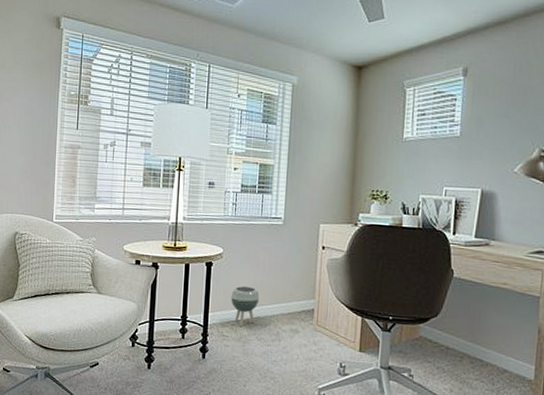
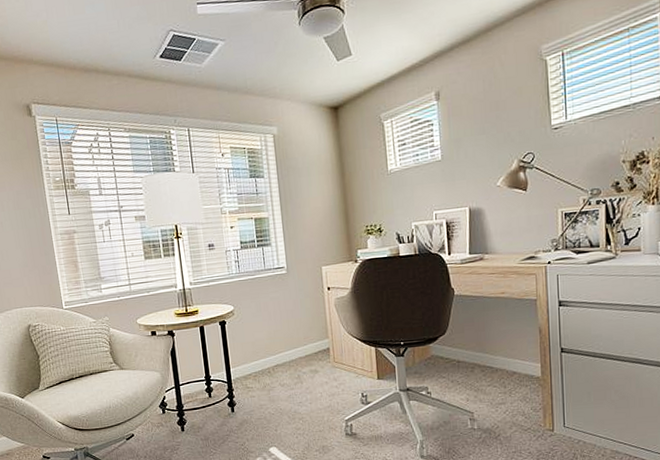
planter: present [231,285,260,326] -> none [248,337,276,376]

